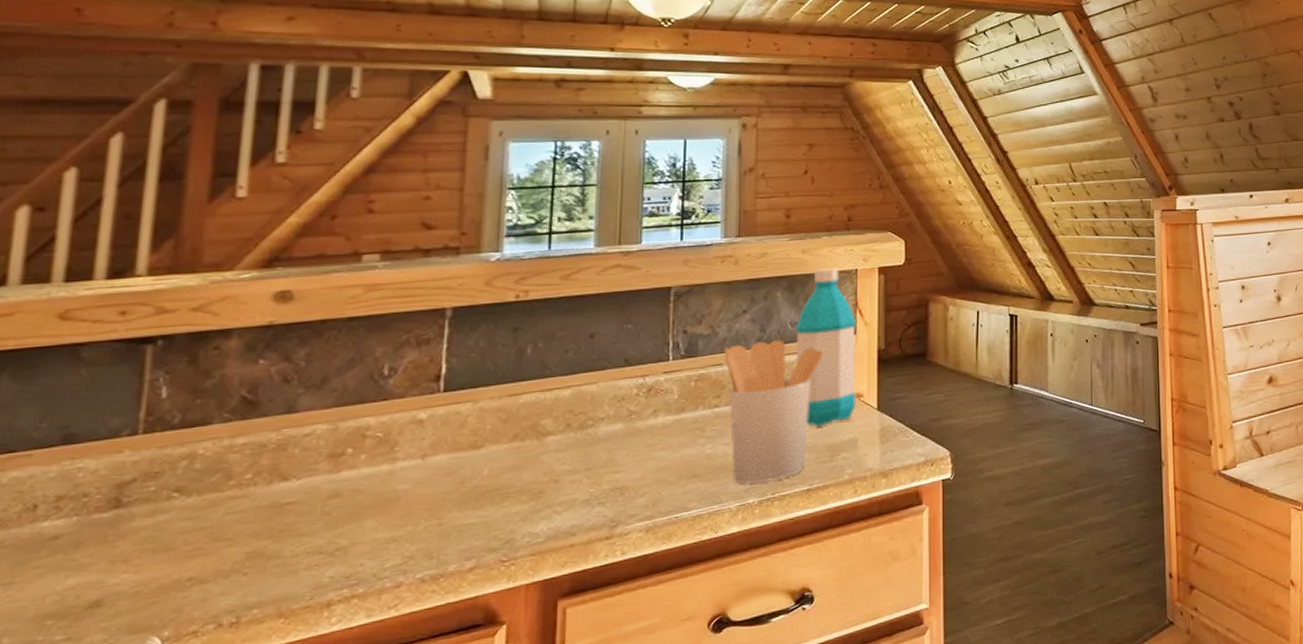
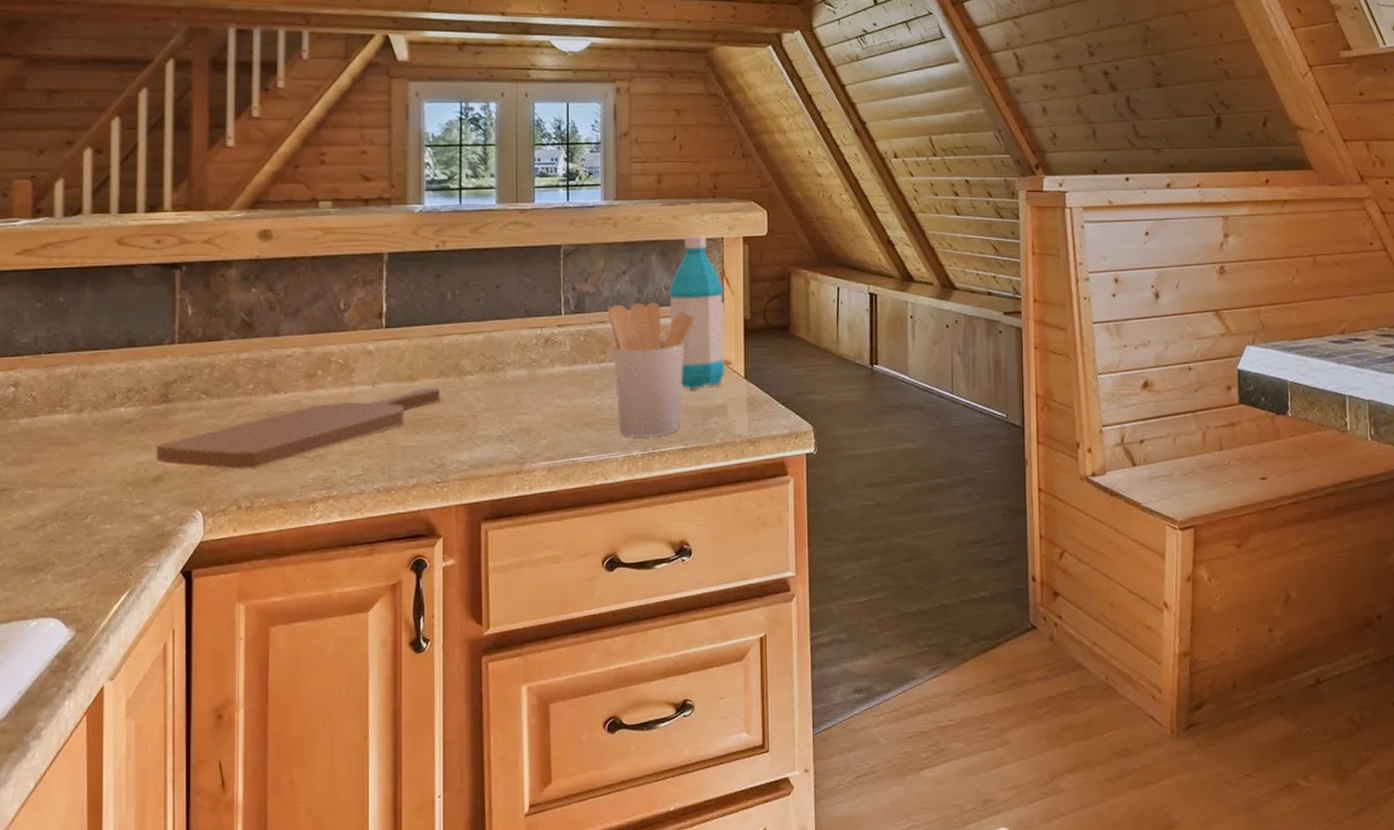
cutting board: none [93,453,512,585] -> present [155,387,440,469]

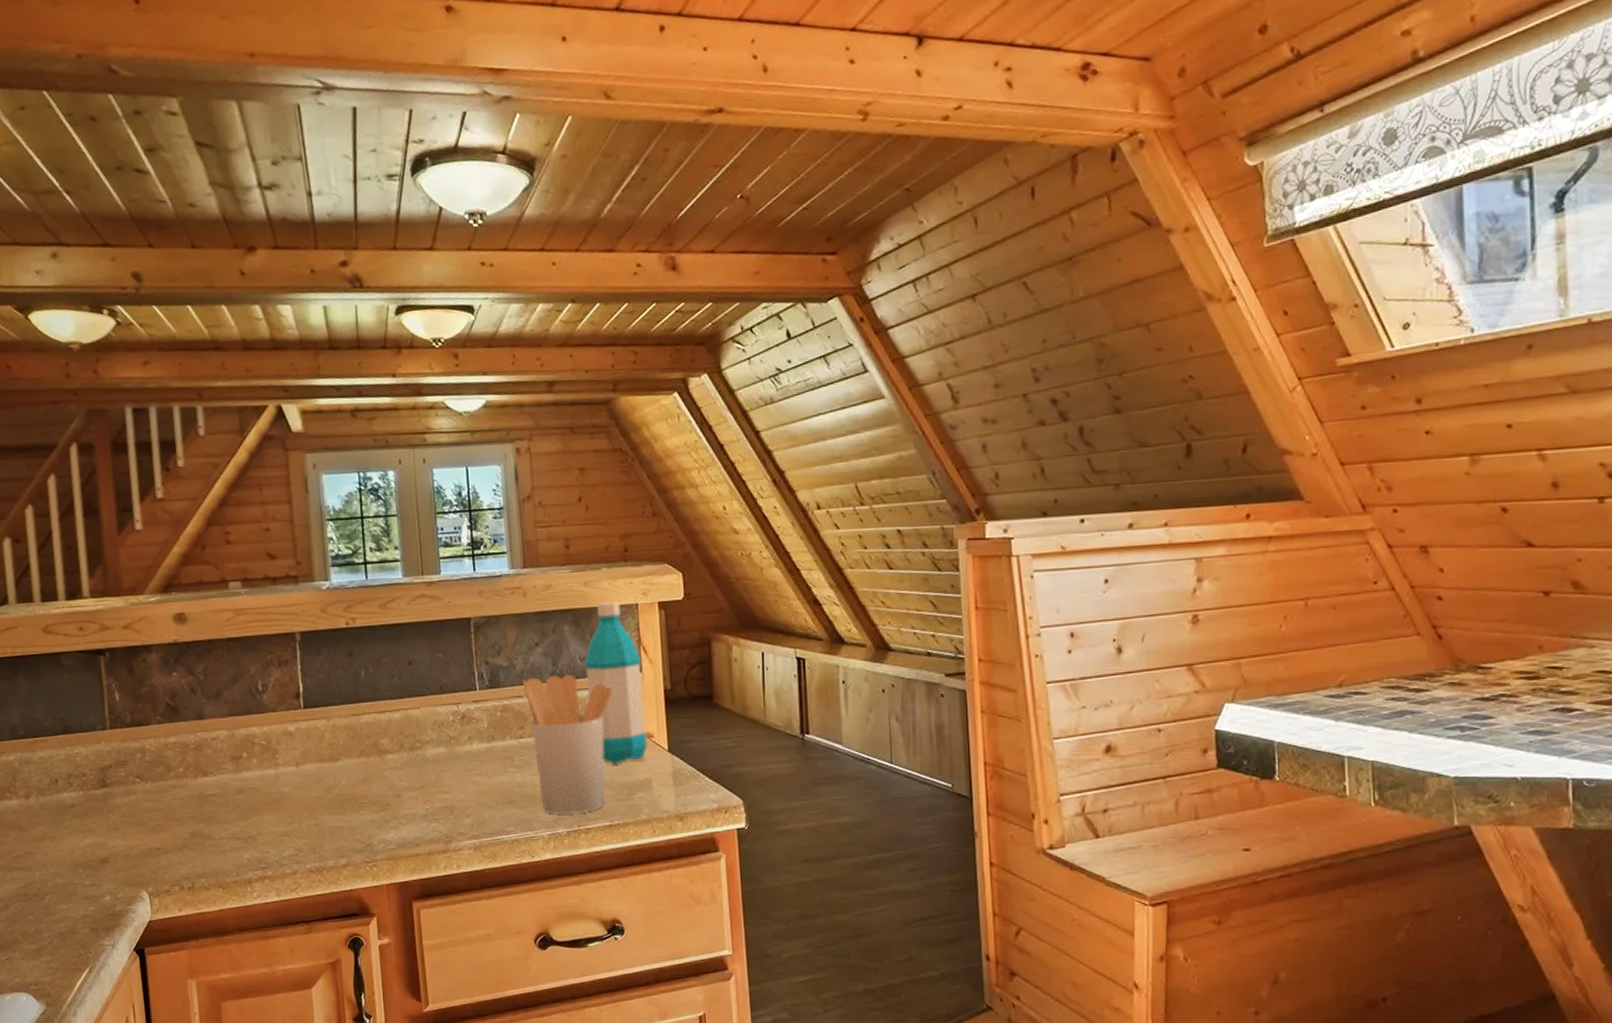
cutting board: present [155,387,440,469] -> none [99,767,363,851]

